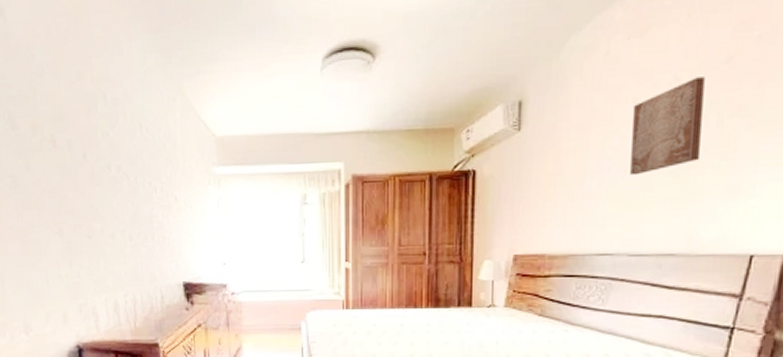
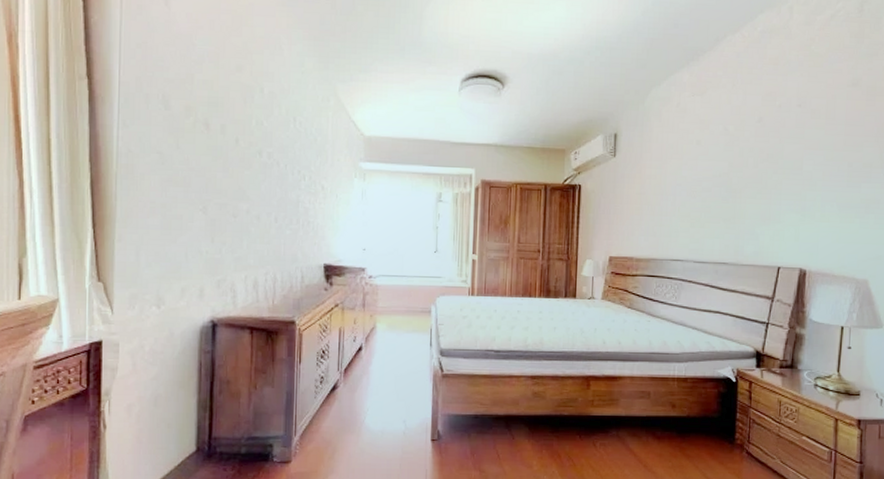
wall art: present [630,77,705,176] -> none [695,130,745,200]

